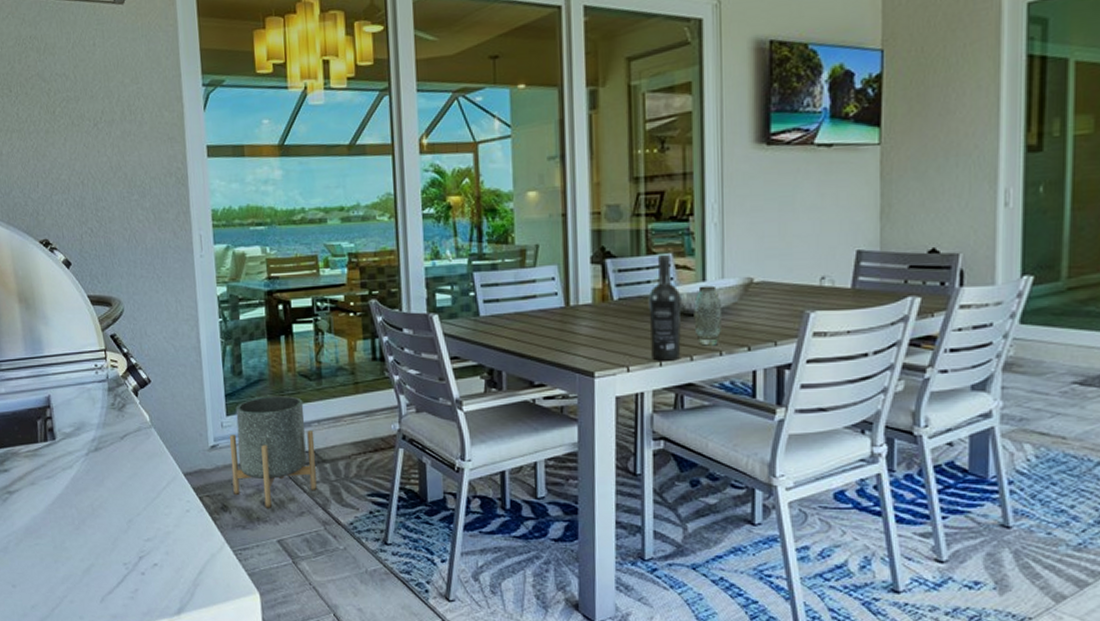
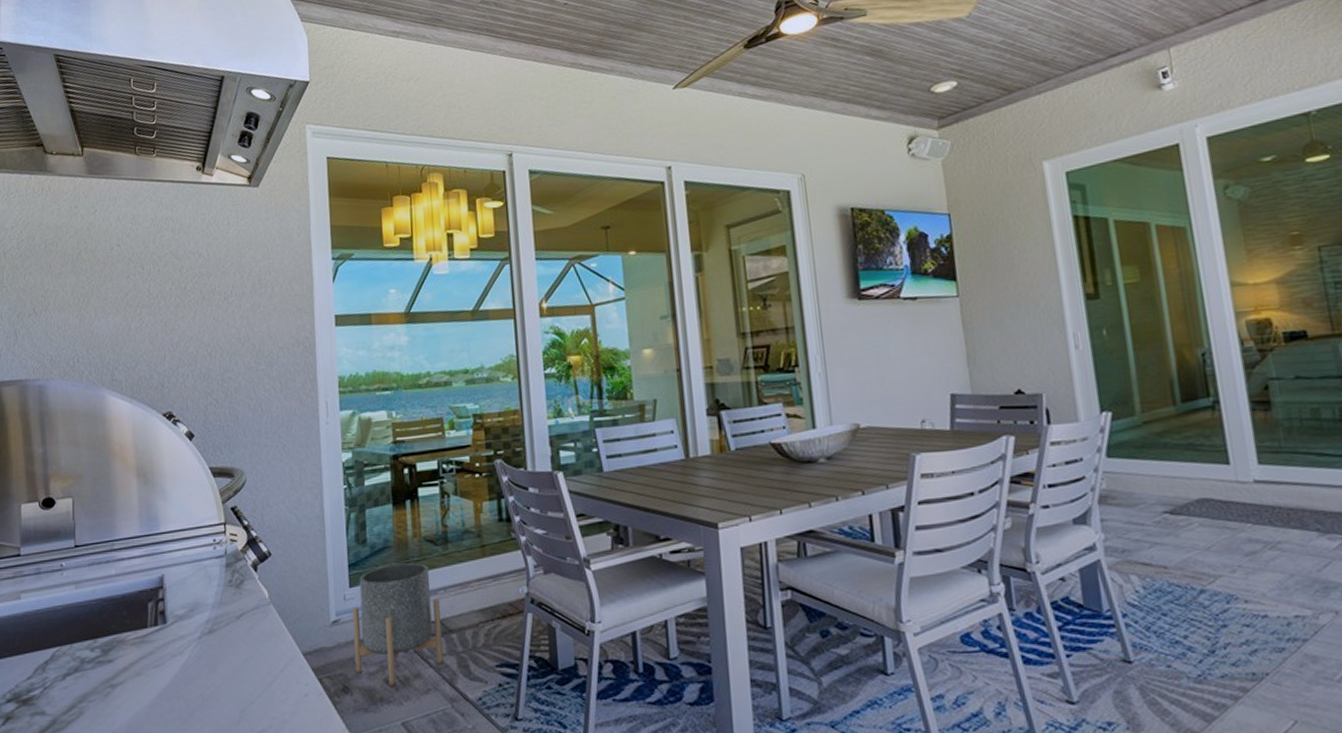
wine bottle: present [648,254,682,361] -> none [763,404,800,509]
vase: present [693,285,723,346] -> none [806,432,836,492]

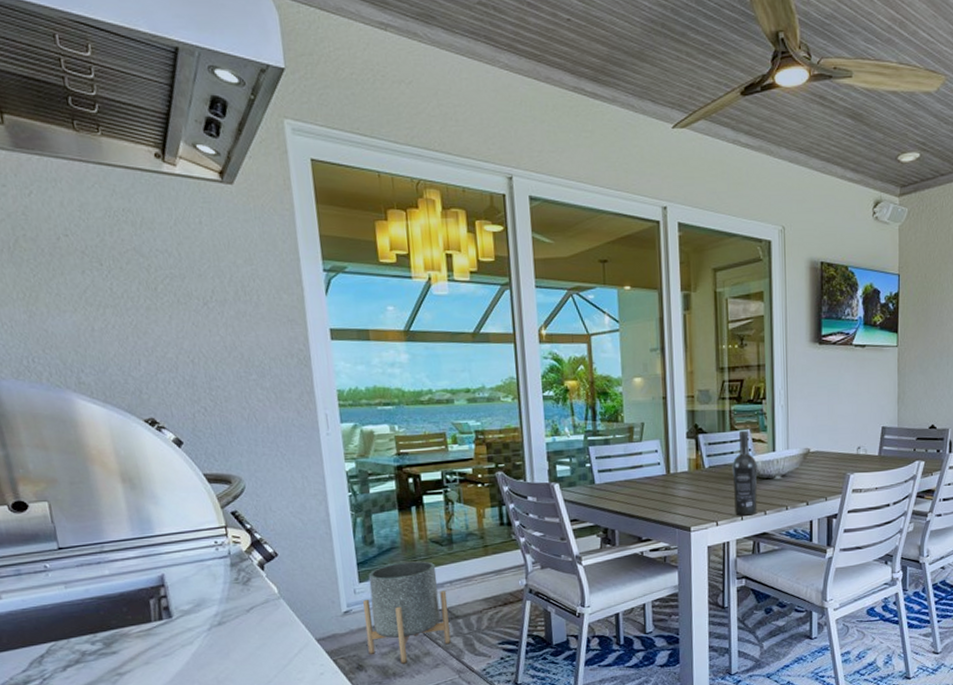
wine bottle: none [763,404,800,509] -> present [732,430,758,516]

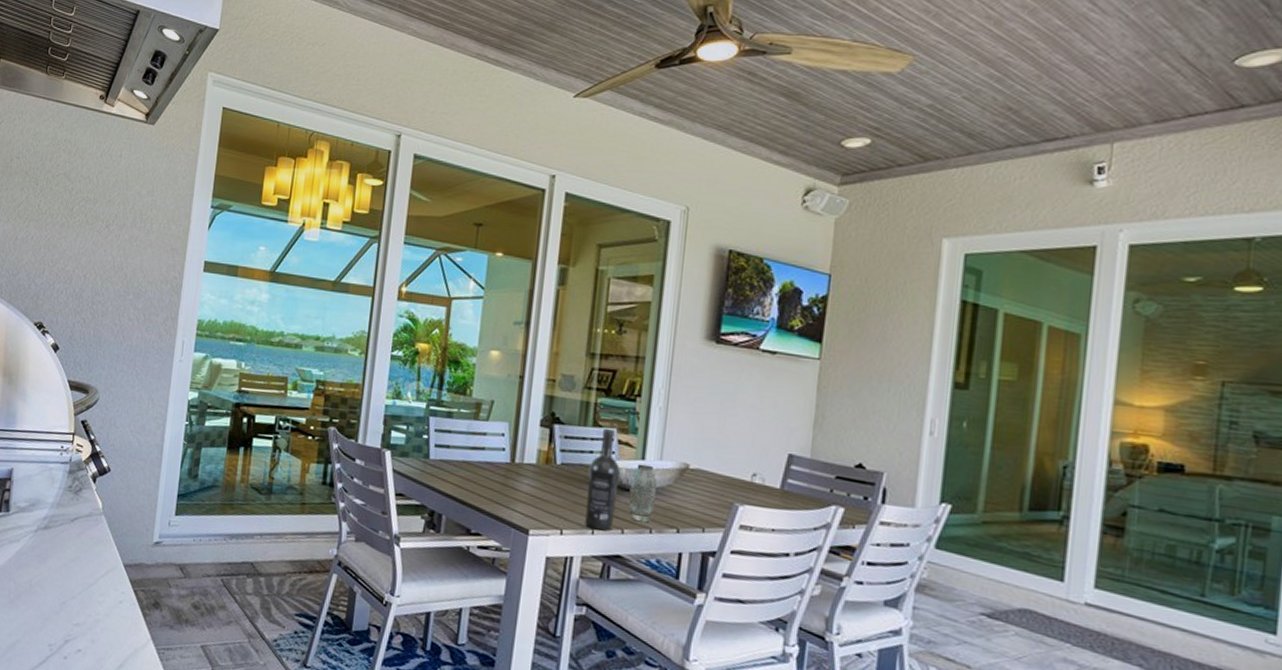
planter: present [363,560,451,664] -> none [168,502,255,613]
vase: none [766,455,788,503] -> present [628,464,658,523]

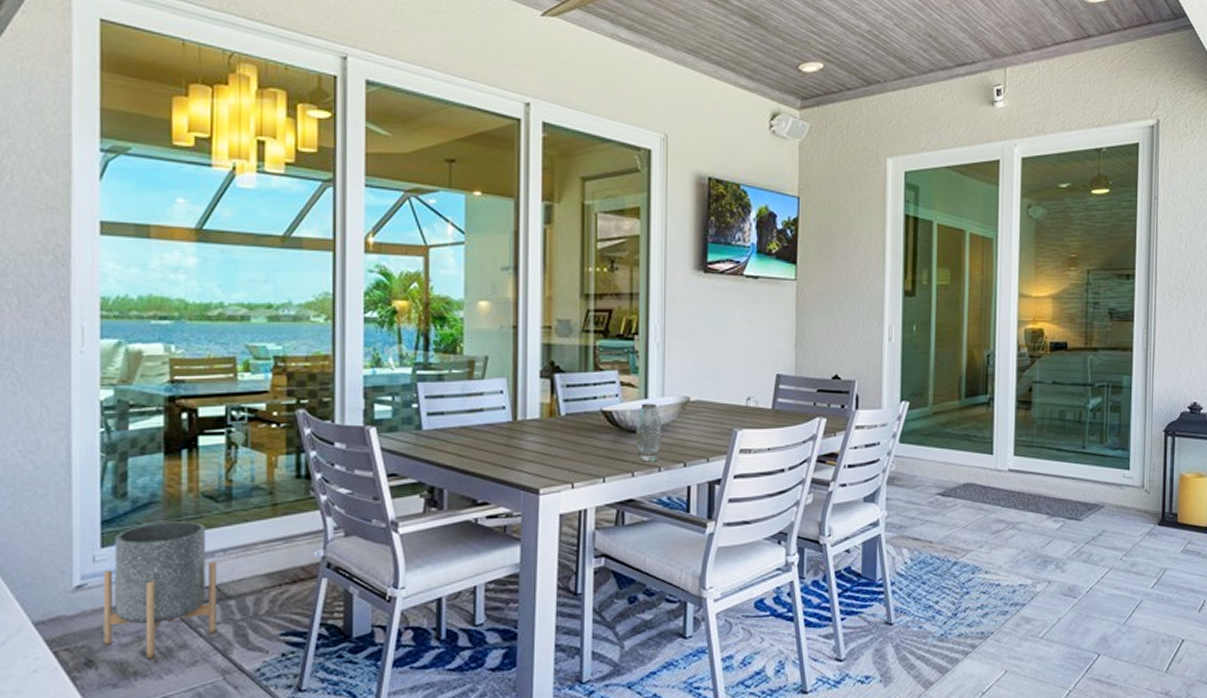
planter: none [168,502,255,613] -> present [102,521,218,660]
wine bottle: present [585,428,620,532] -> none [594,371,625,477]

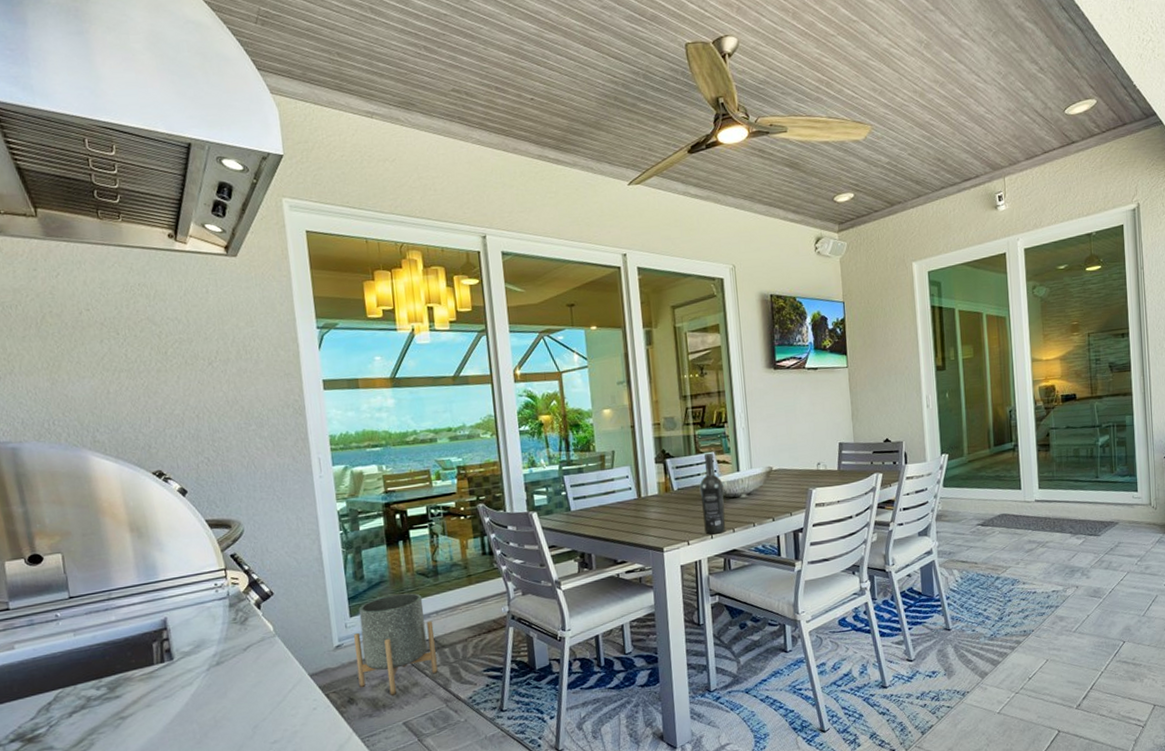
wine bottle: none [594,371,625,477] -> present [699,453,726,535]
vase: present [636,403,662,462] -> none [732,474,754,520]

